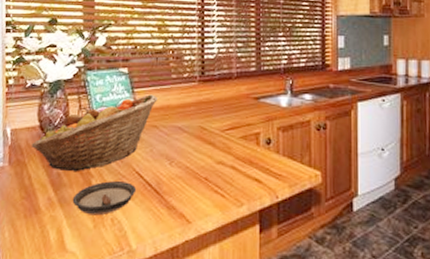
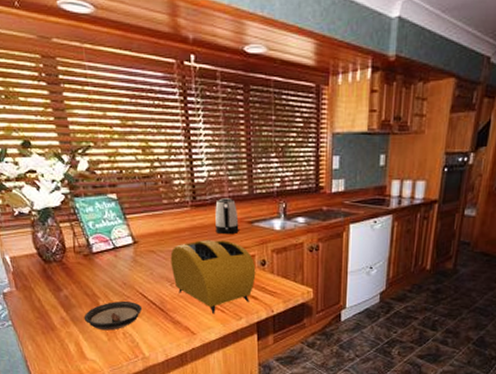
fruit basket: present [31,94,158,172] -> none [34,220,151,295]
toaster: none [172,115,261,199] -> present [170,240,256,314]
kettle: none [221,74,245,111] -> present [215,198,239,235]

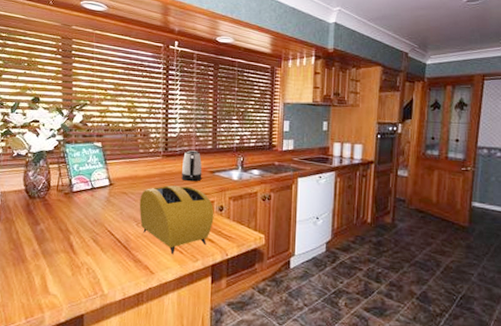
saucer: present [84,302,143,331] -> none [53,237,109,266]

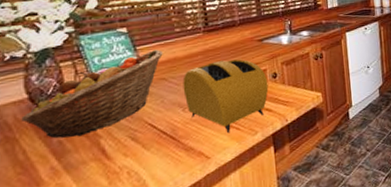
fruit basket: none [18,166,127,230] -> present [21,49,163,138]
kettle: present [181,150,202,182] -> none [227,21,250,54]

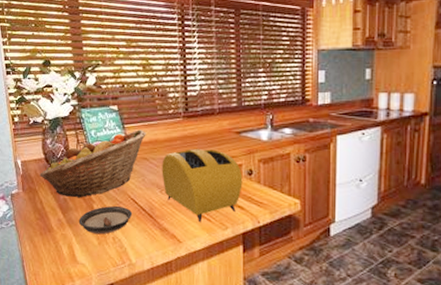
saucer: none [80,135,151,174] -> present [78,206,133,235]

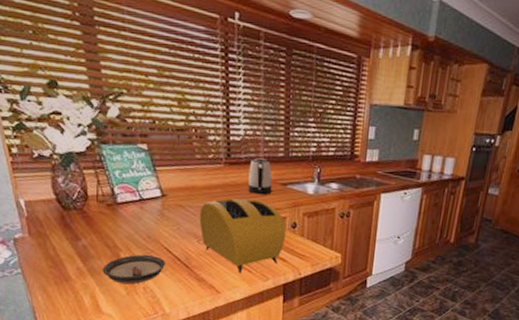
fruit basket: present [40,130,146,198] -> none [50,173,182,246]
kettle: none [205,110,227,144] -> present [248,158,273,195]

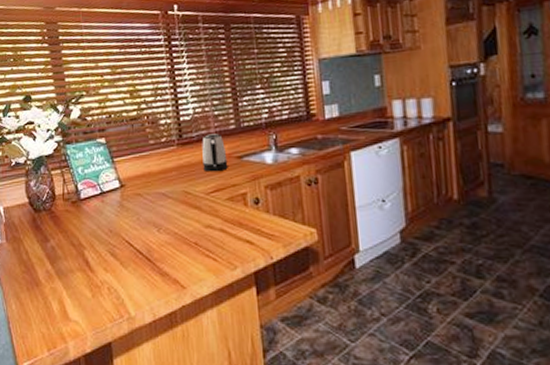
saucer: present [102,255,166,285] -> none [69,251,129,285]
toaster: present [199,198,286,274] -> none [157,178,250,264]

